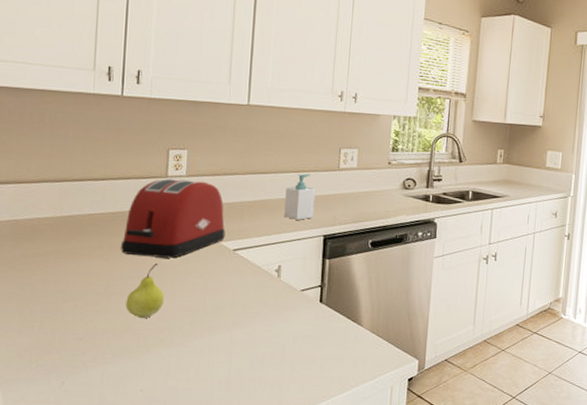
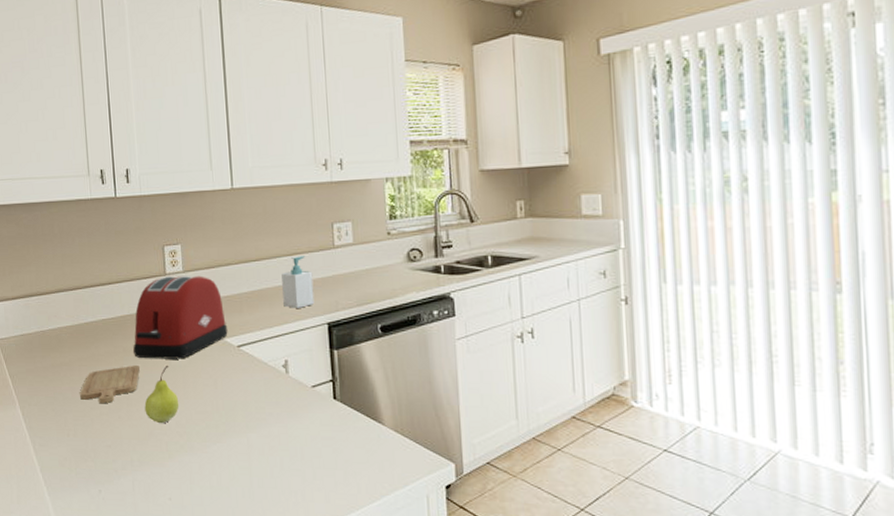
chopping board: none [53,261,126,297] -> present [80,366,140,404]

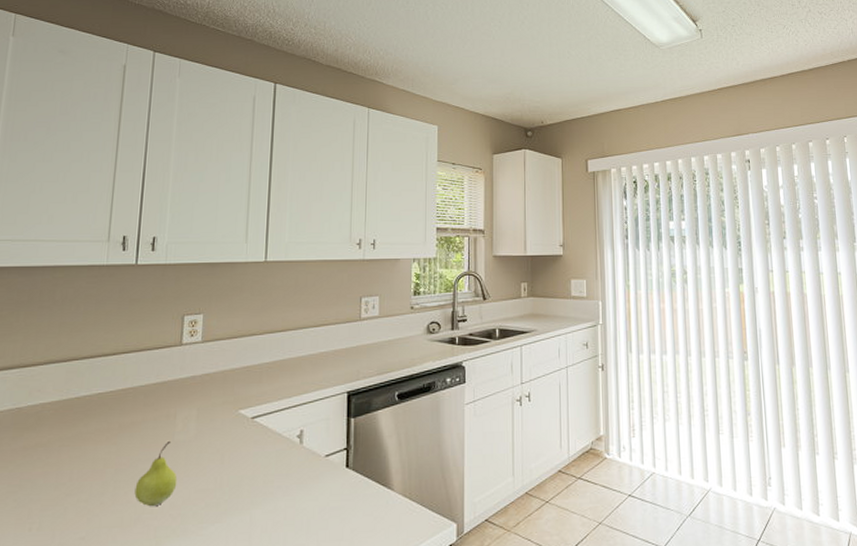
chopping board: present [80,366,140,404] -> none [54,443,136,489]
toaster: present [133,275,228,359] -> none [131,346,243,435]
soap bottle: present [281,256,315,308] -> none [305,327,337,378]

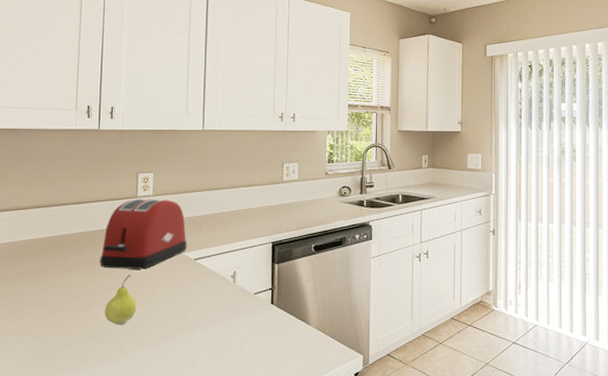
toaster: none [131,346,243,435] -> present [100,199,187,269]

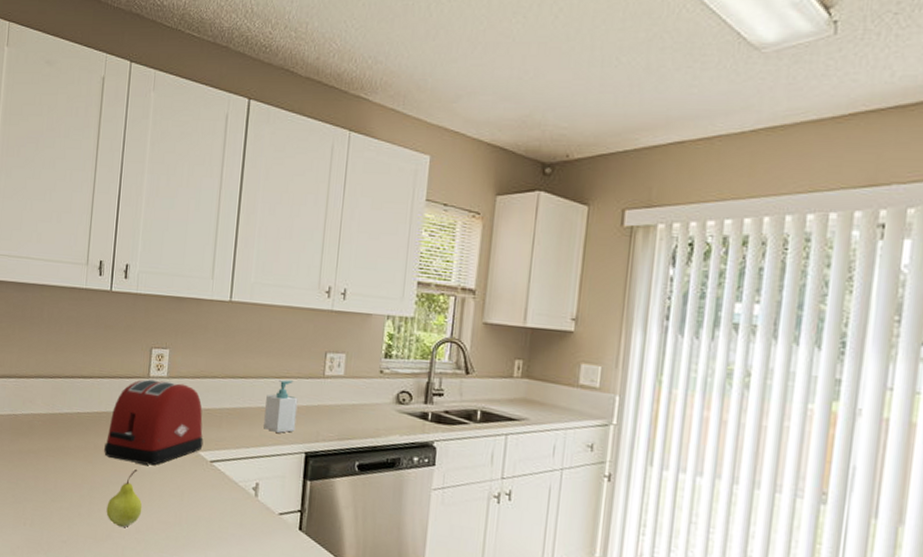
soap bottle: none [237,187,263,229] -> present [264,380,298,433]

